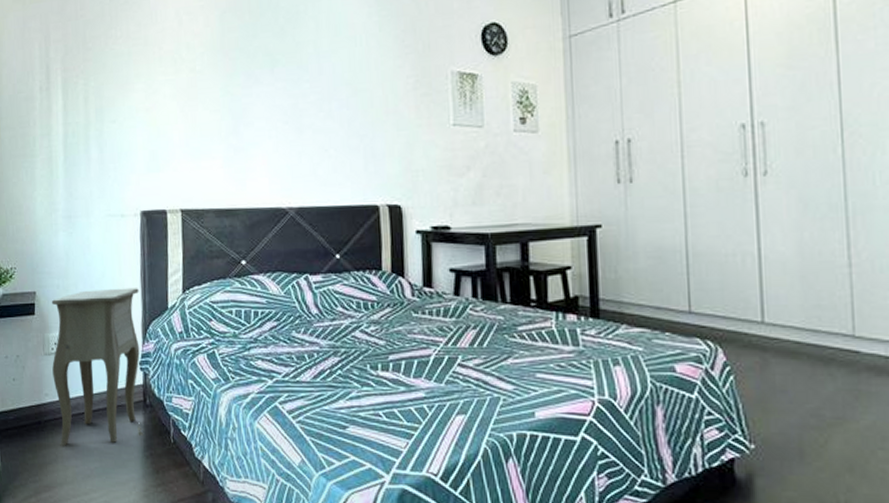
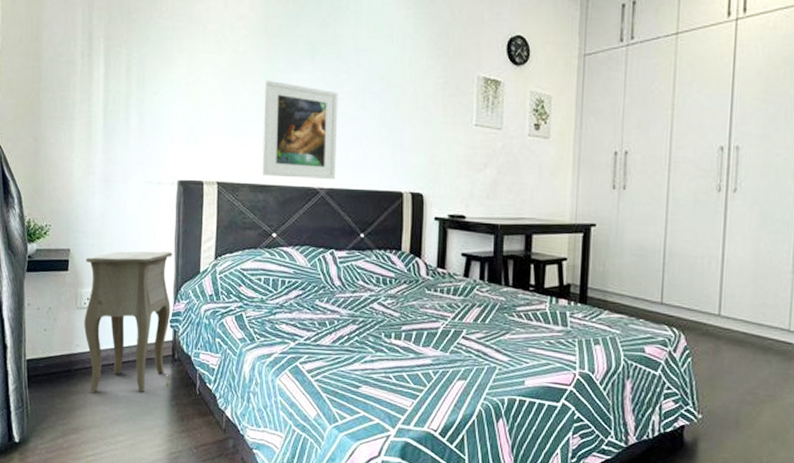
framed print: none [224,96,305,199] -> present [263,80,338,179]

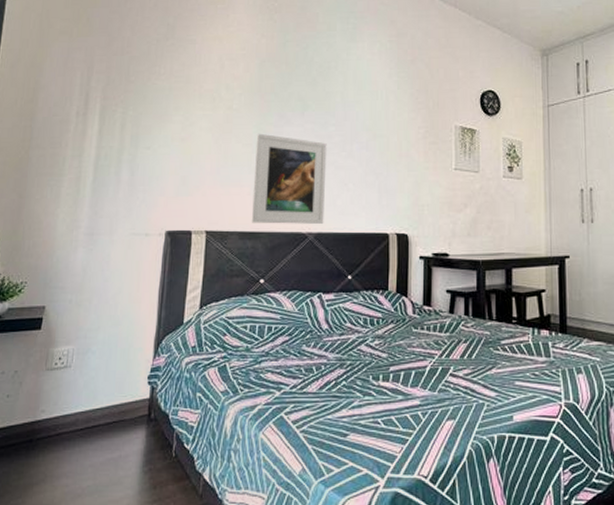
side table: present [84,251,173,393] -> none [51,304,156,465]

